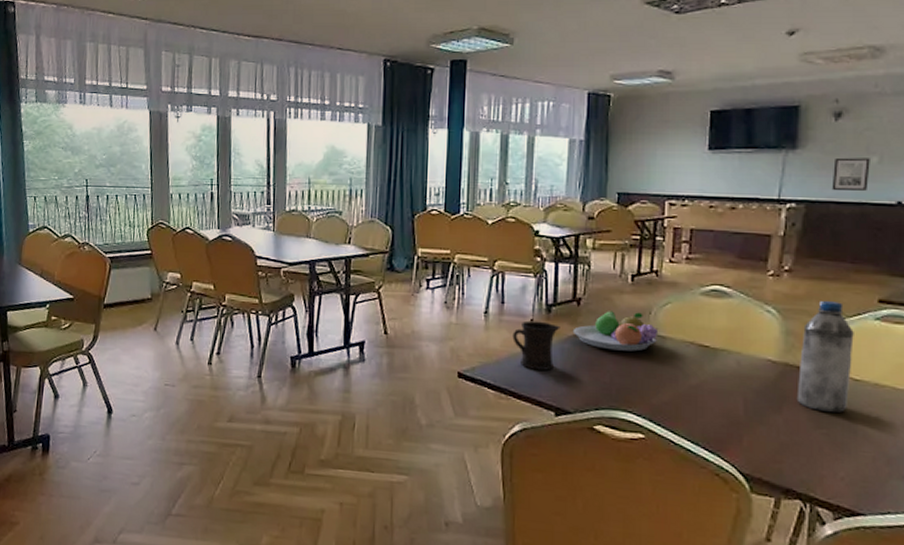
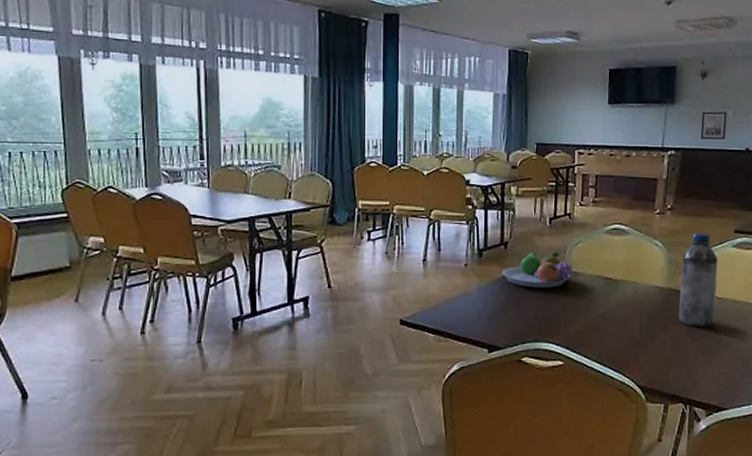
mug: present [512,320,560,370] -> none [449,265,491,311]

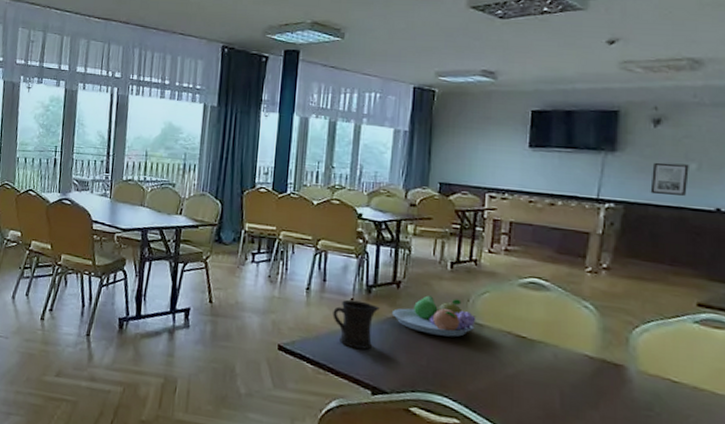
mug: none [449,265,491,311] -> present [332,299,380,350]
water bottle: present [678,233,718,328] -> none [613,300,672,414]

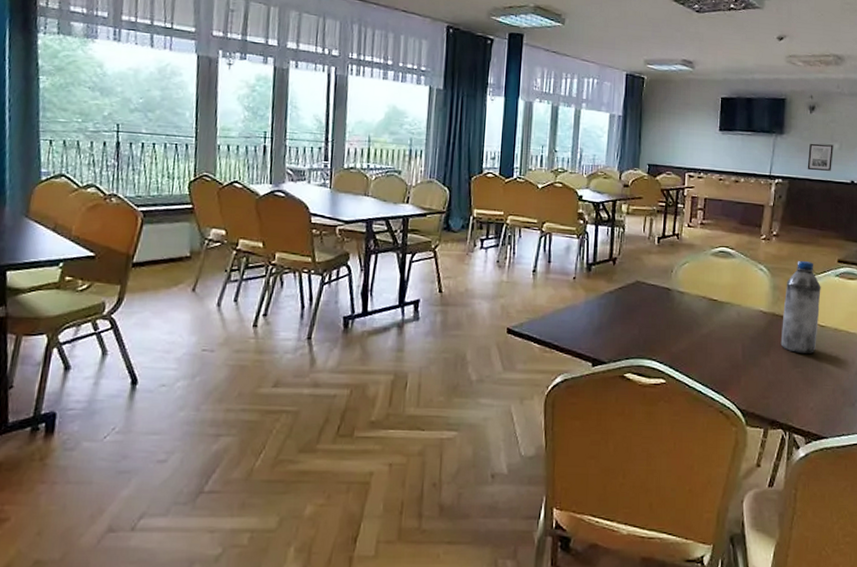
mug: present [332,299,380,350] -> none [557,278,599,324]
fruit bowl: present [391,295,477,337] -> none [608,269,679,306]
water bottle: none [613,300,672,414] -> present [780,260,821,355]

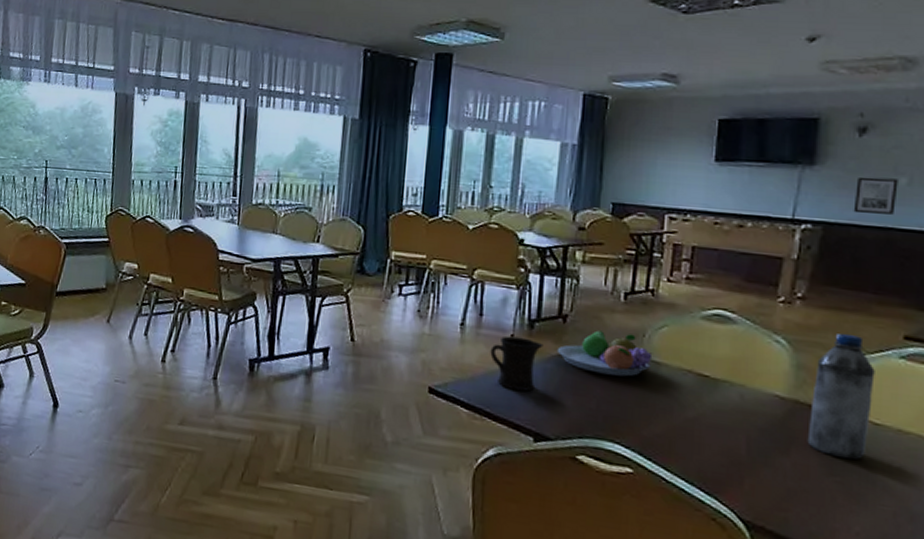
mug: none [557,278,599,324] -> present [490,335,543,392]
fruit bowl: none [608,269,679,306] -> present [556,330,653,377]

